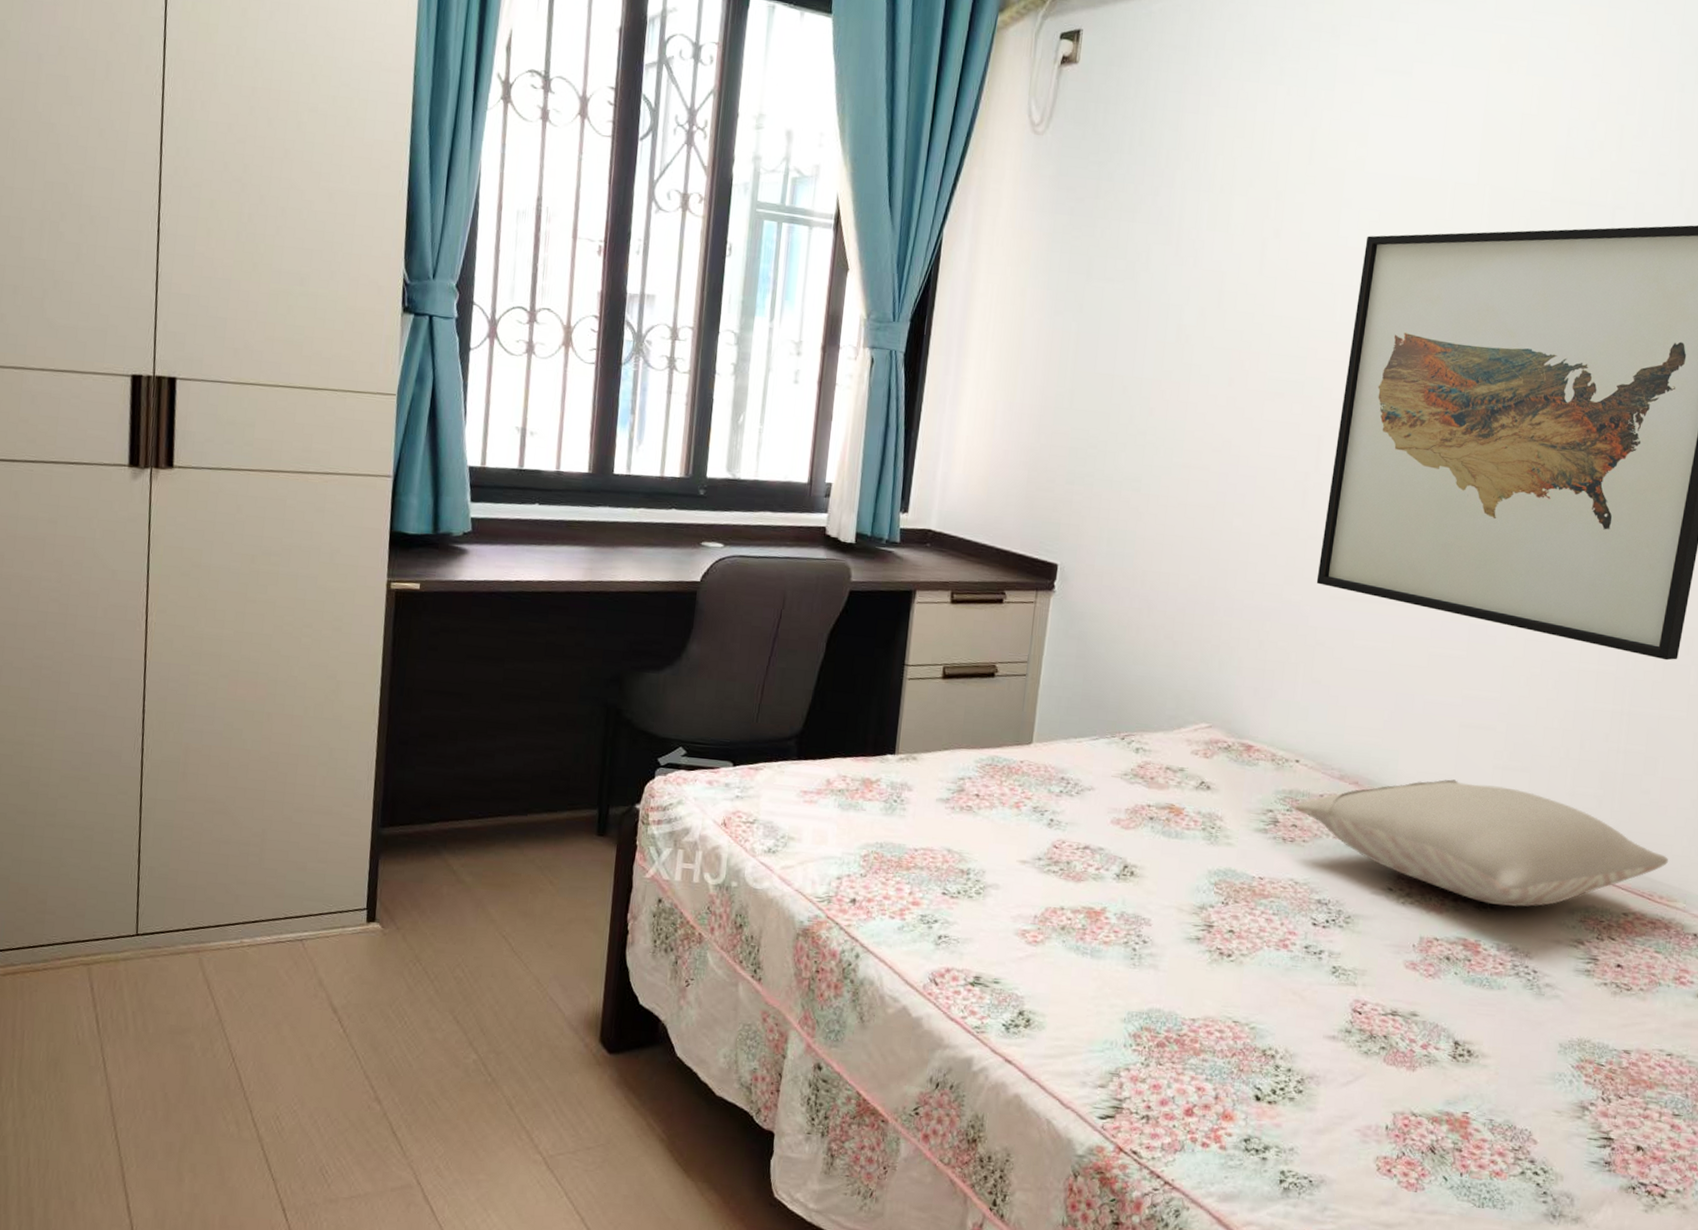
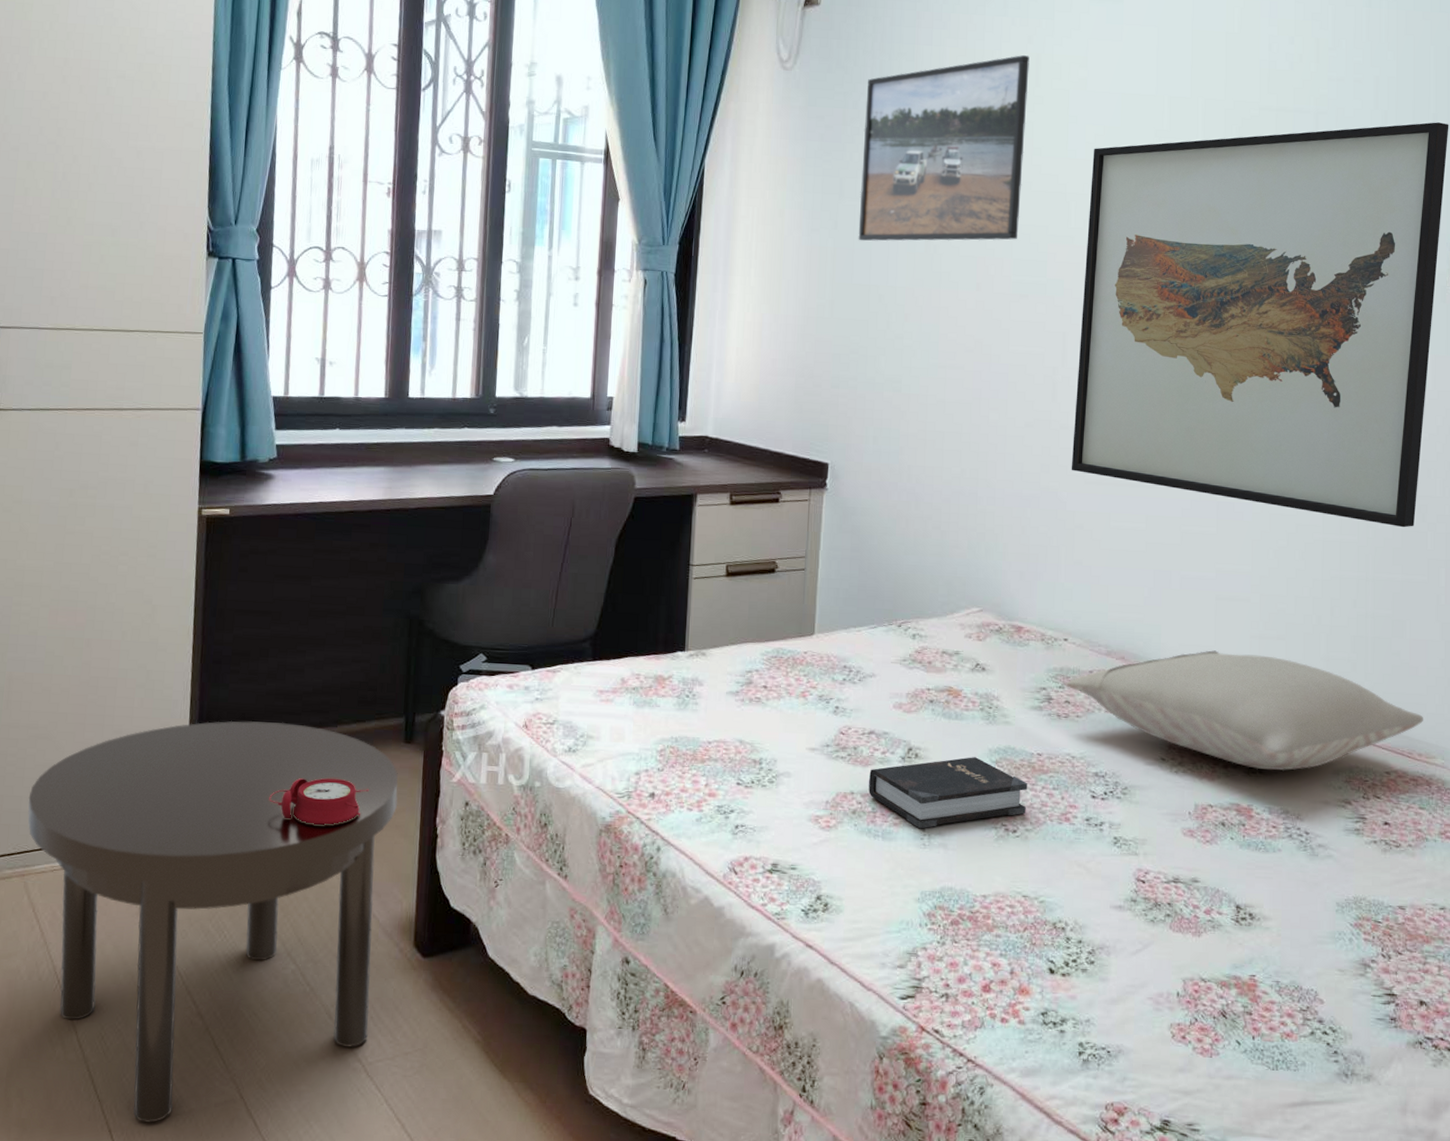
side table: none [203,804,589,1204] -> present [27,720,398,1123]
alarm clock: none [453,866,559,916] -> present [268,777,369,825]
hardback book: none [1079,877,1247,949] -> present [869,757,1028,829]
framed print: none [1104,129,1304,333] -> present [858,55,1030,241]

